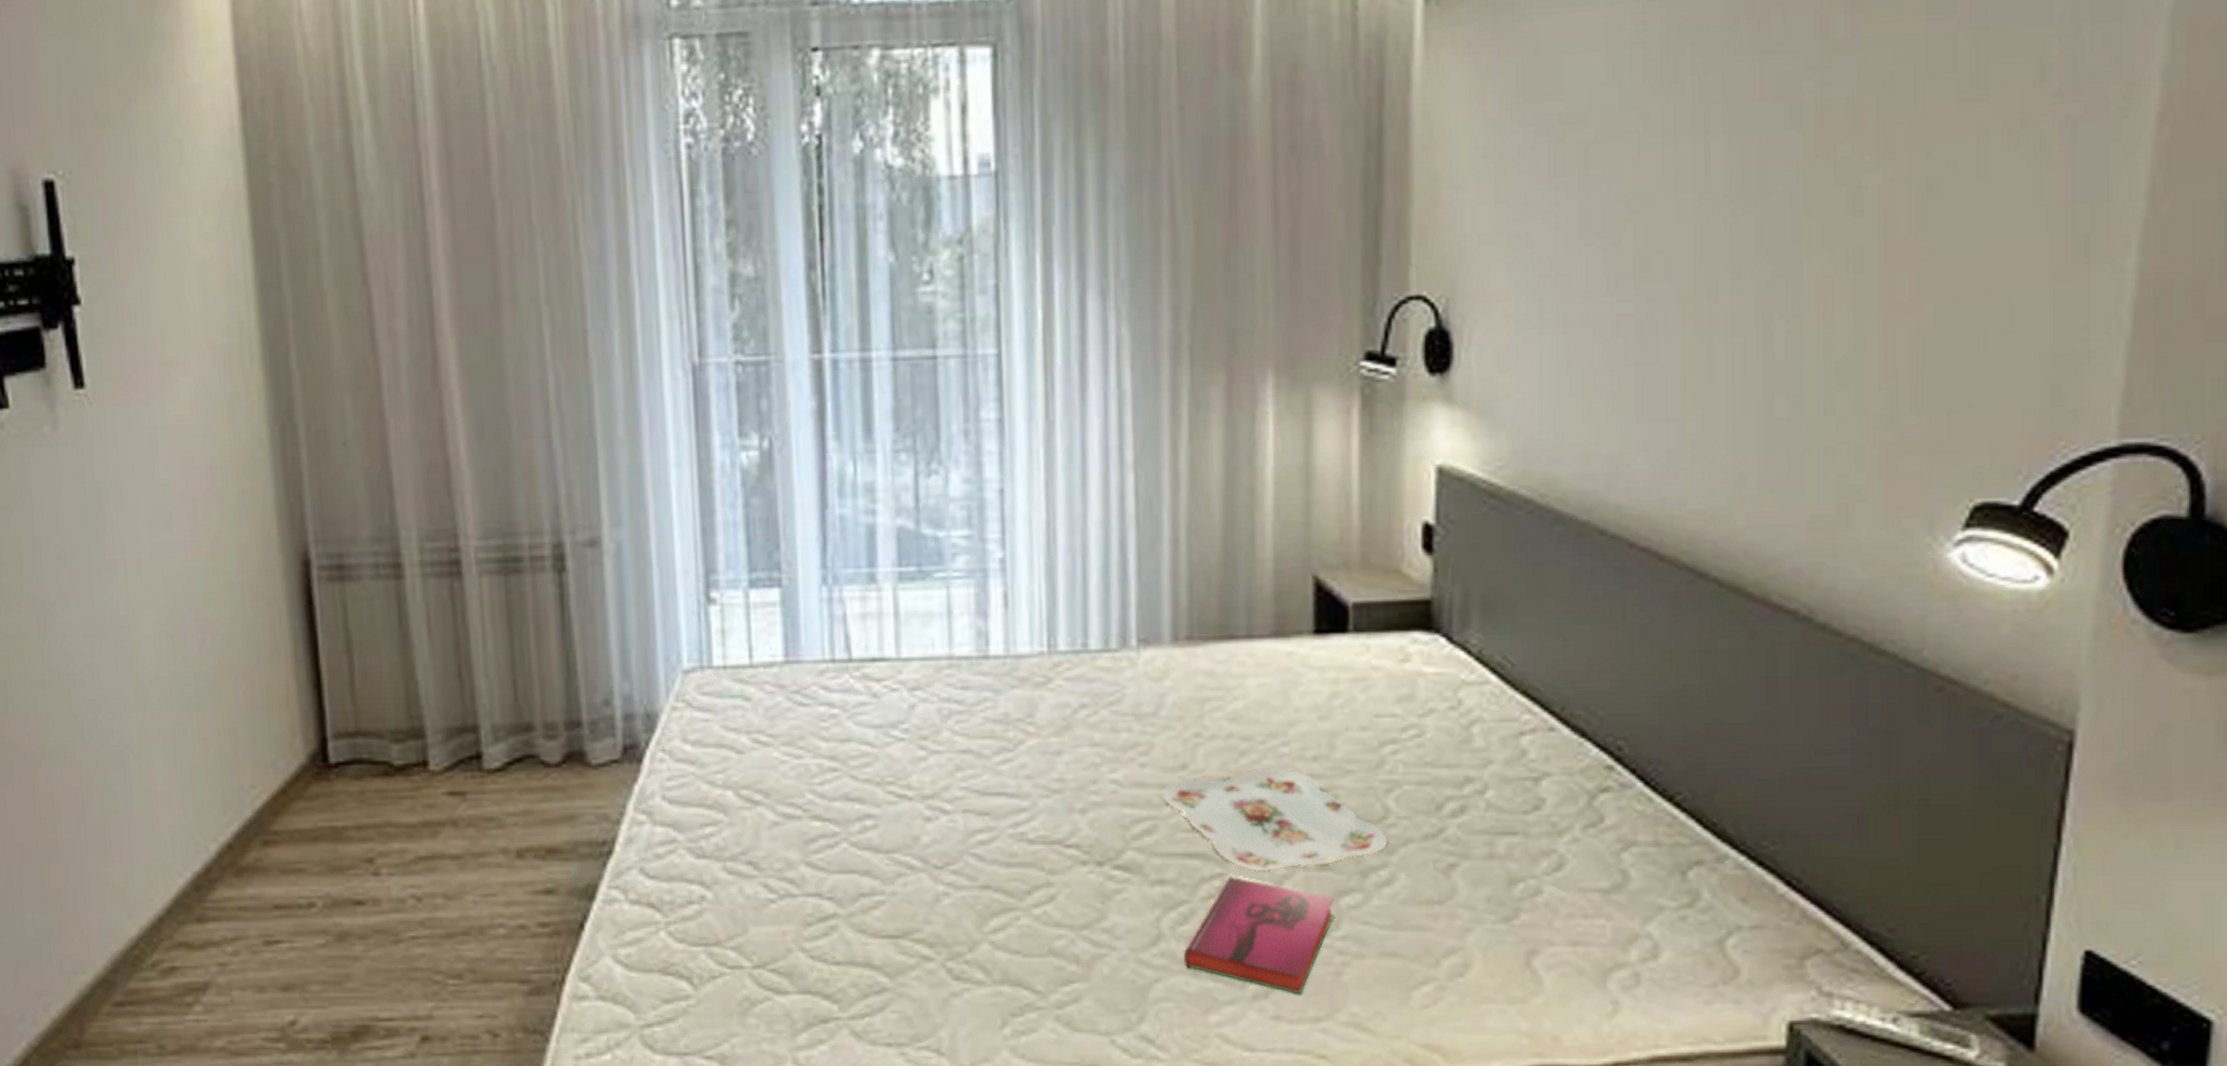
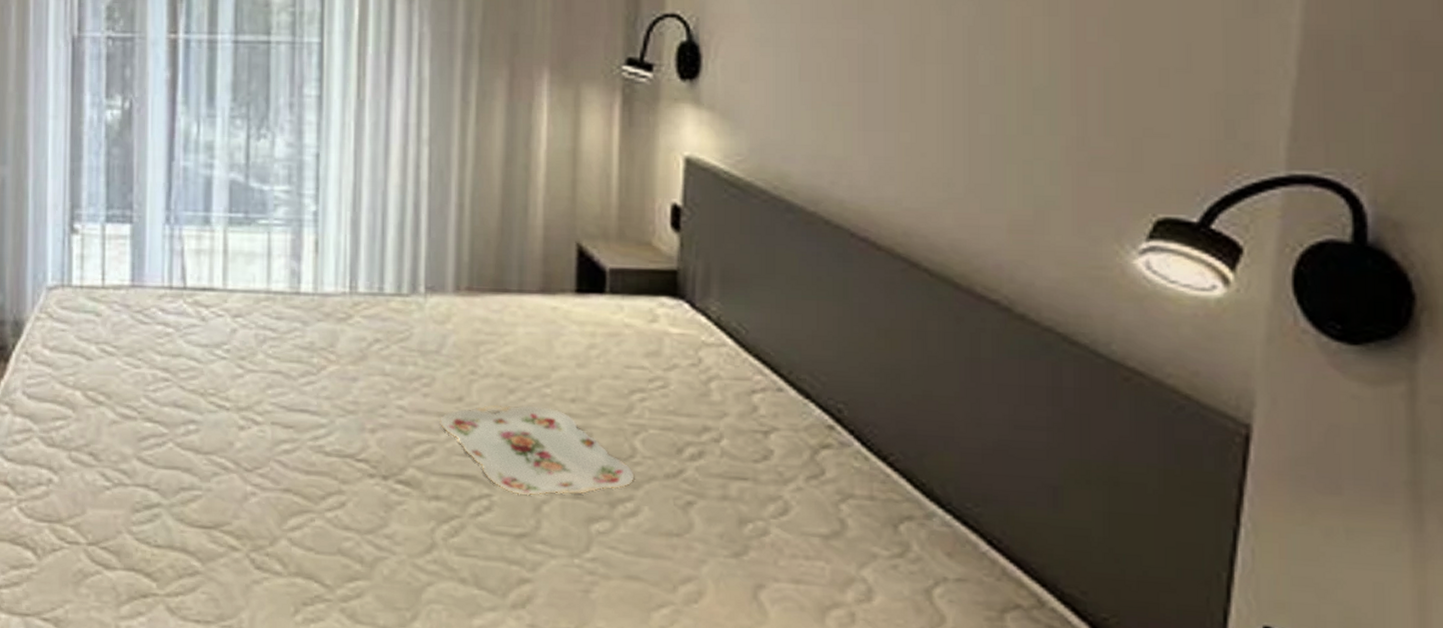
hardback book: present [1183,876,1335,995] -> none [453,497,586,607]

